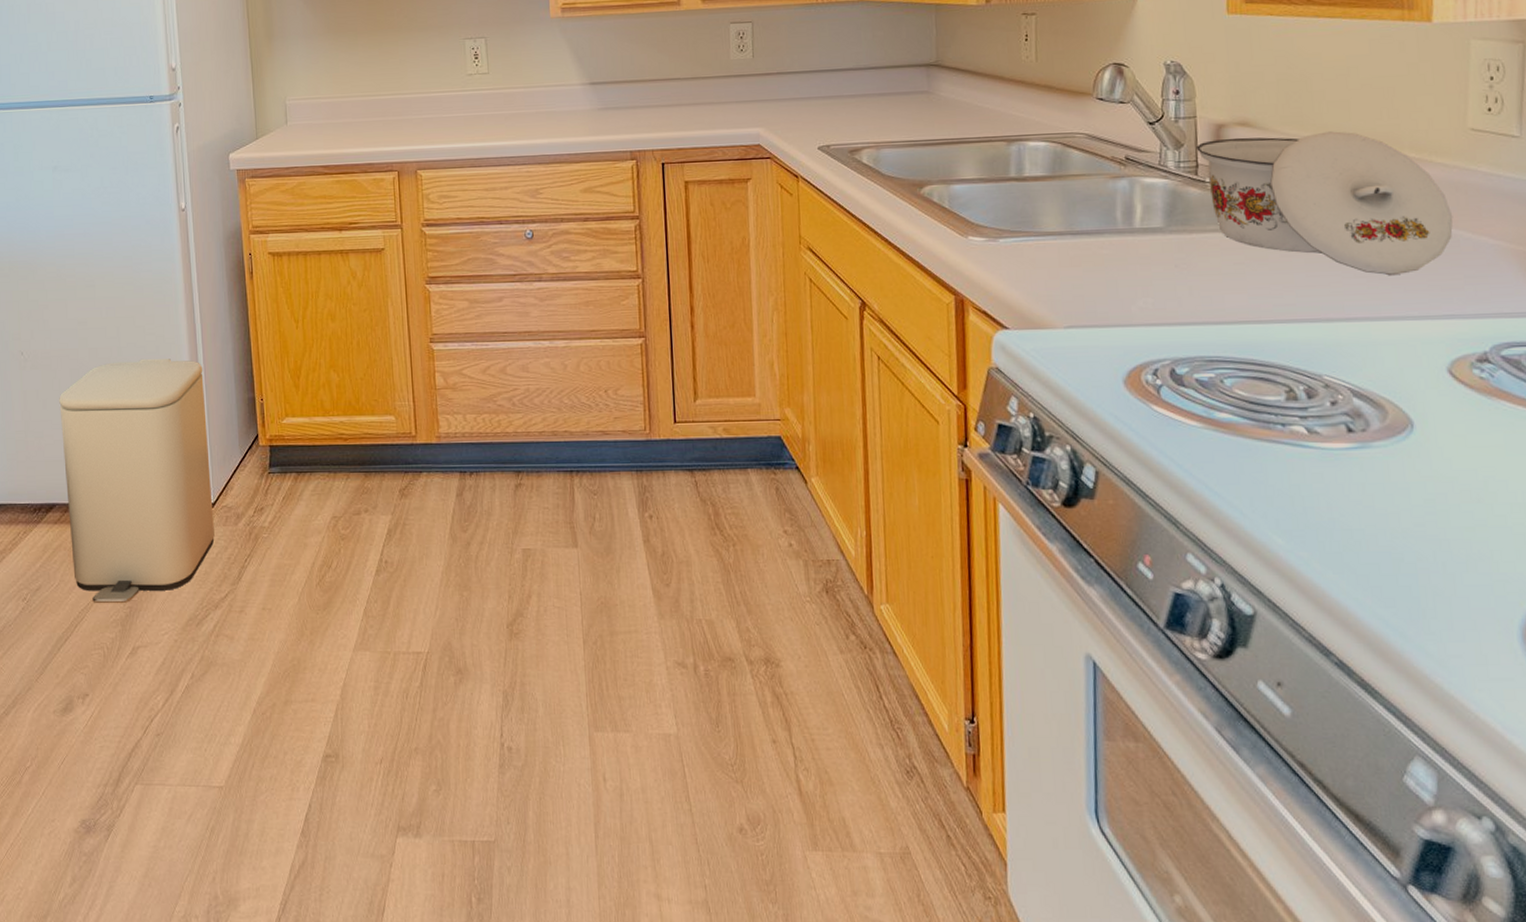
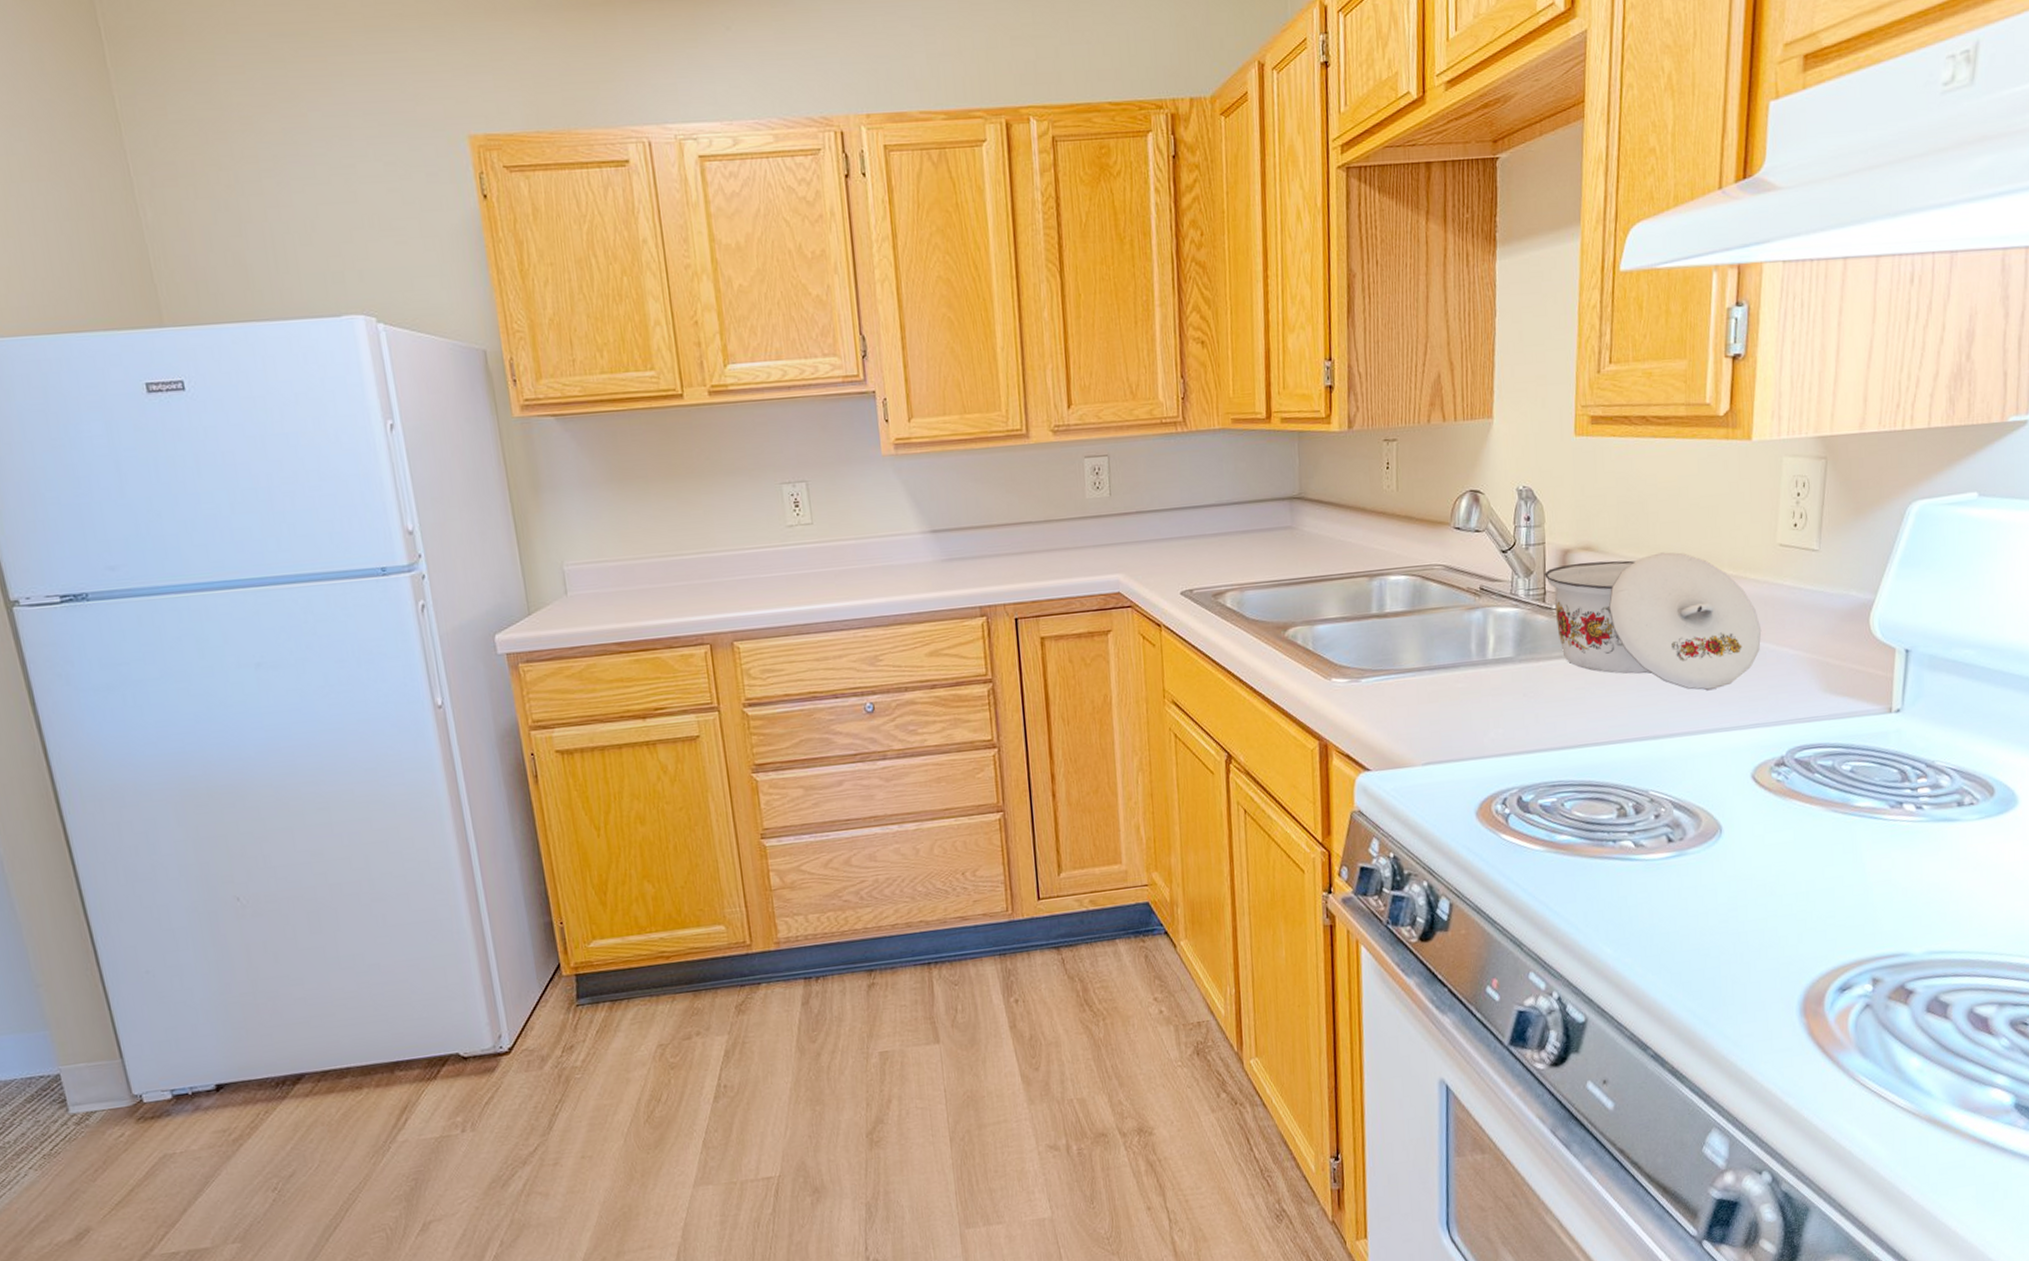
pedal bin: present [59,358,215,604] -> none [295,886,515,1181]

